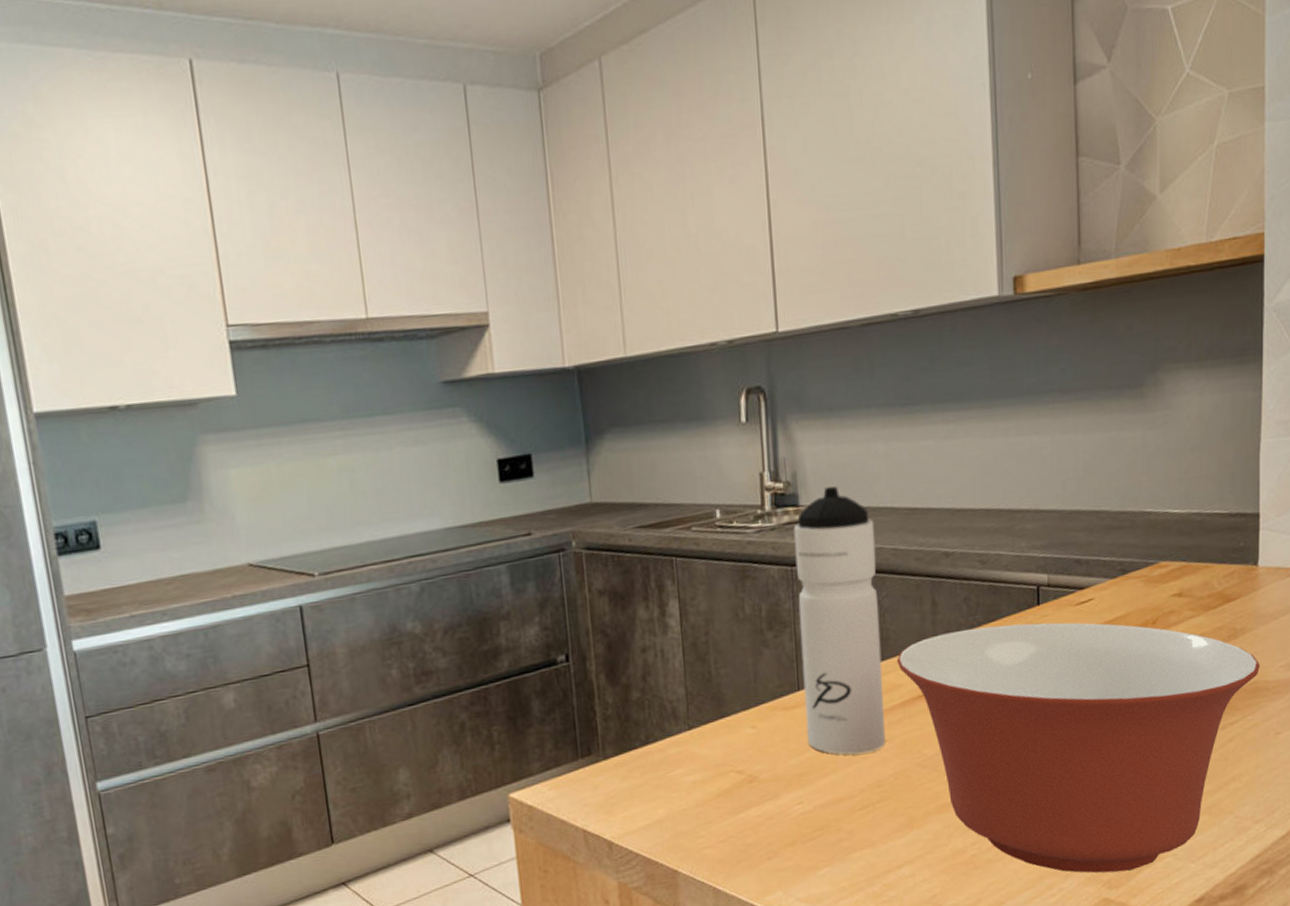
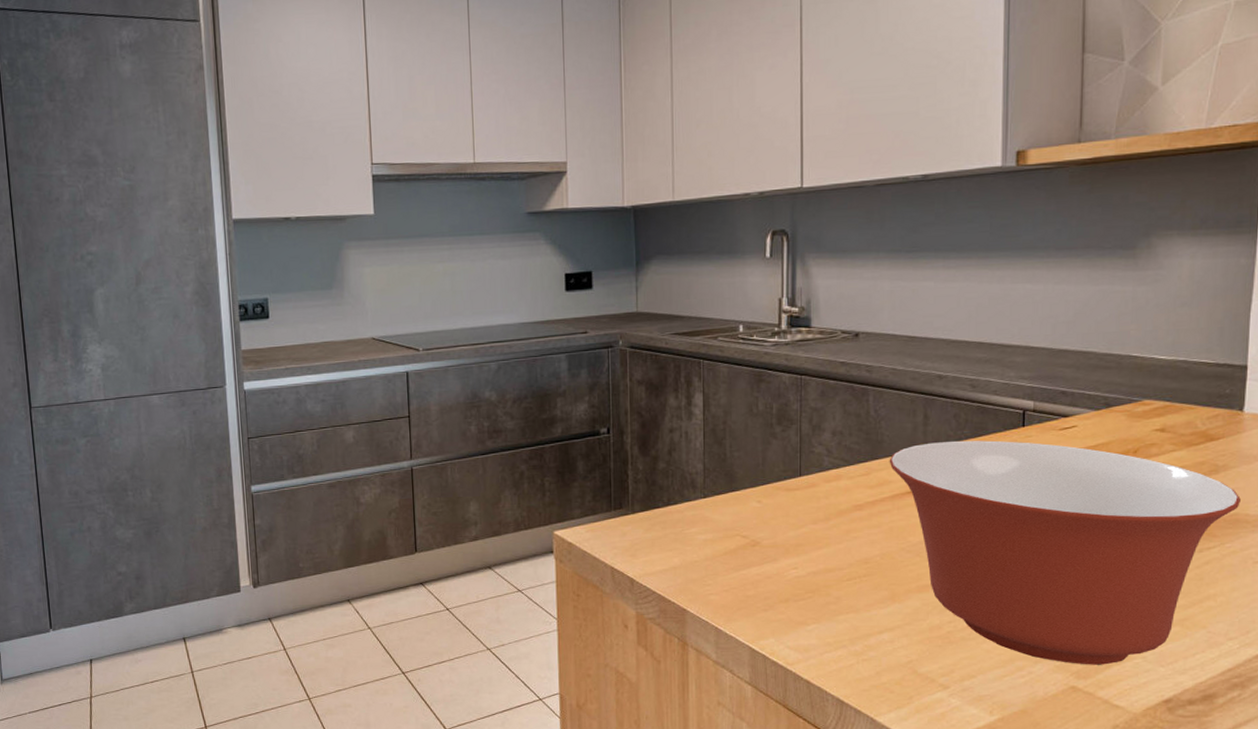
water bottle: present [793,486,886,755] -> none [805,313,876,534]

